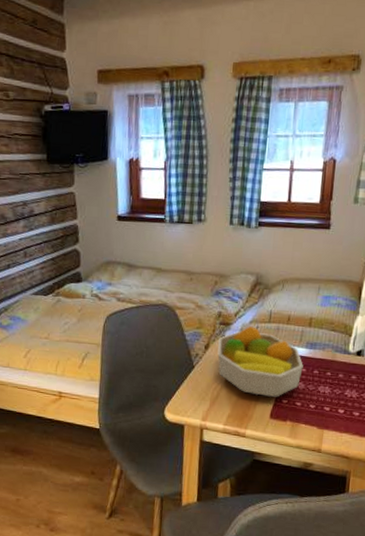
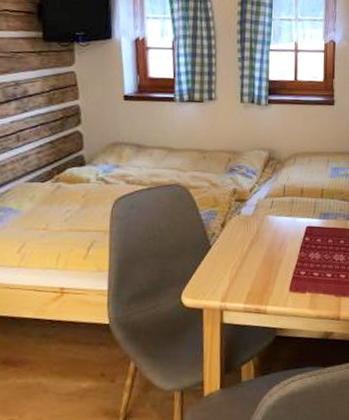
fruit bowl: present [217,326,303,397] -> none [234,201,318,270]

